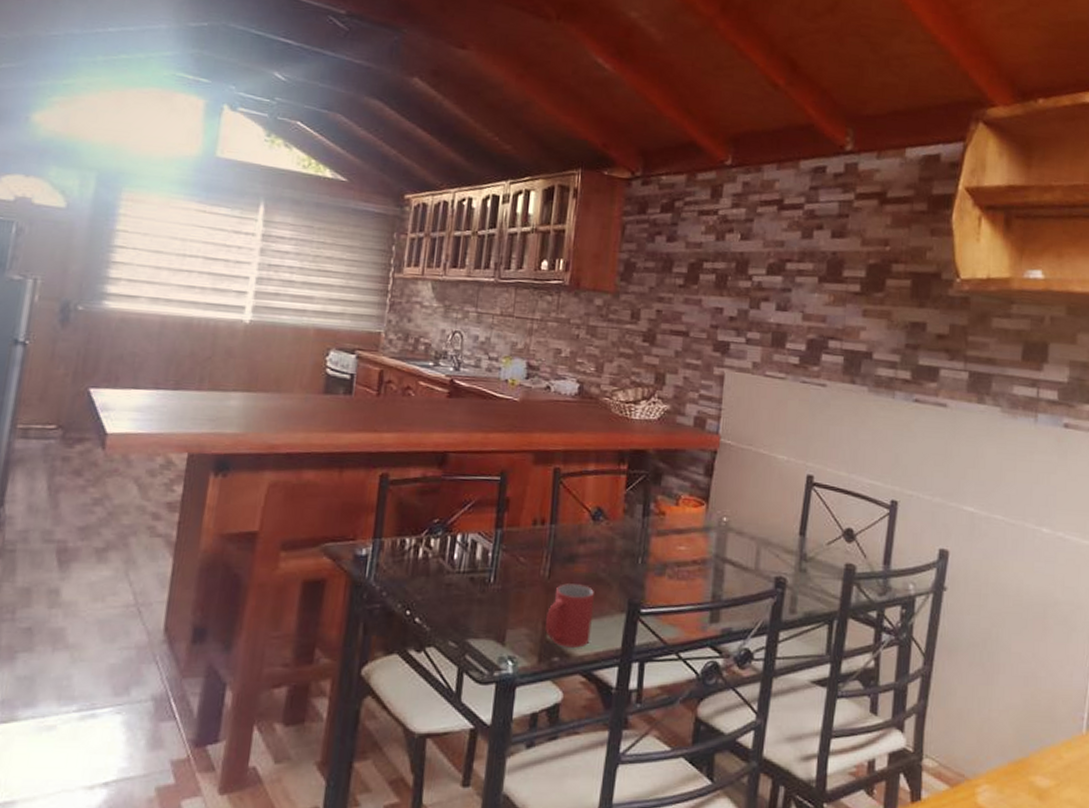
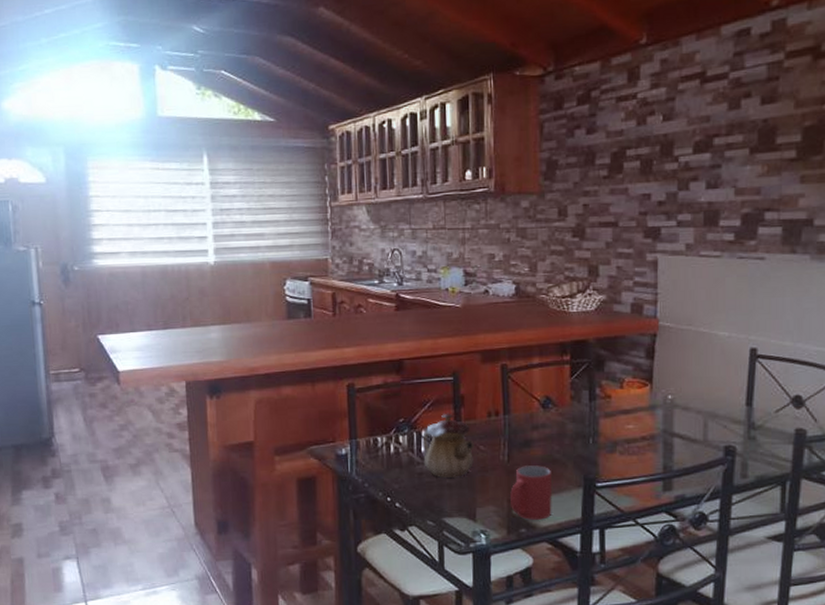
teapot: none [454,516,514,592] -> present [422,413,474,478]

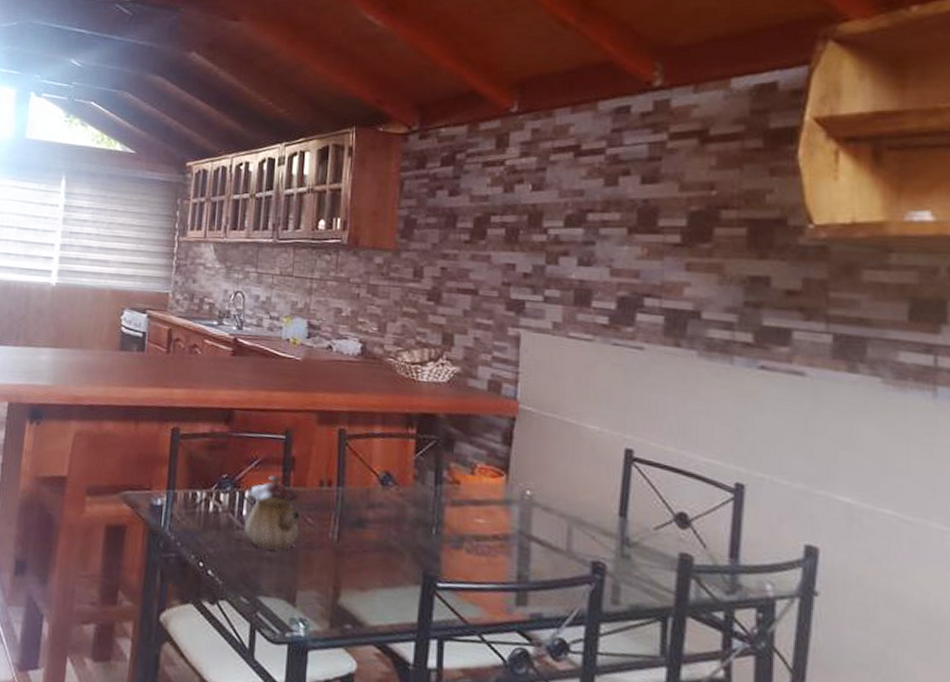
mug: present [510,465,552,520] -> none [336,548,387,617]

